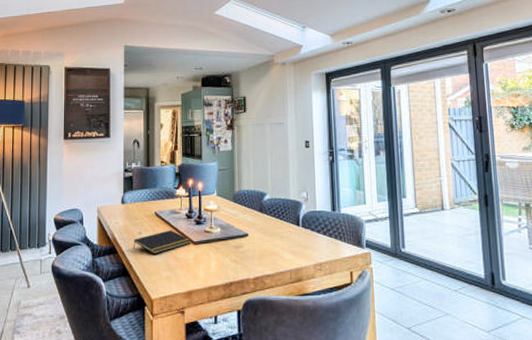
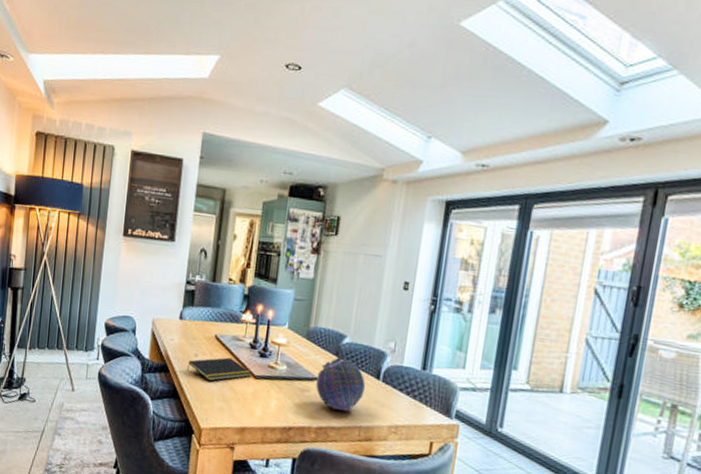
decorative ball: none [247,212,289,259] -> present [316,356,365,411]

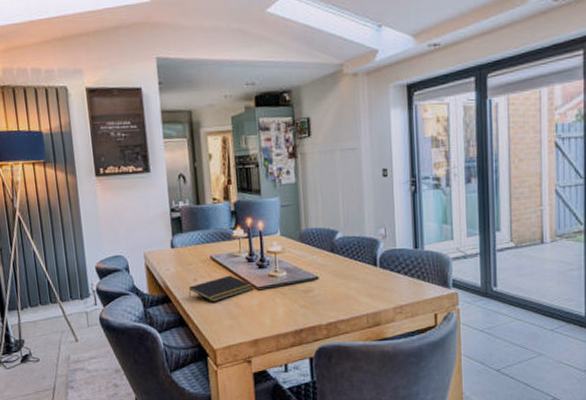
decorative ball: present [316,356,365,411] -> none [317,252,365,303]

